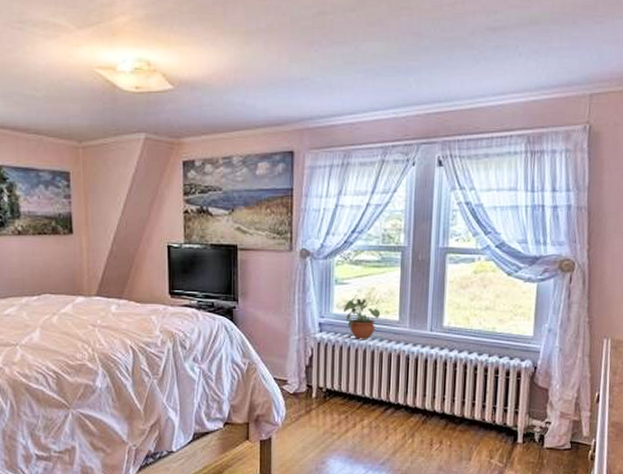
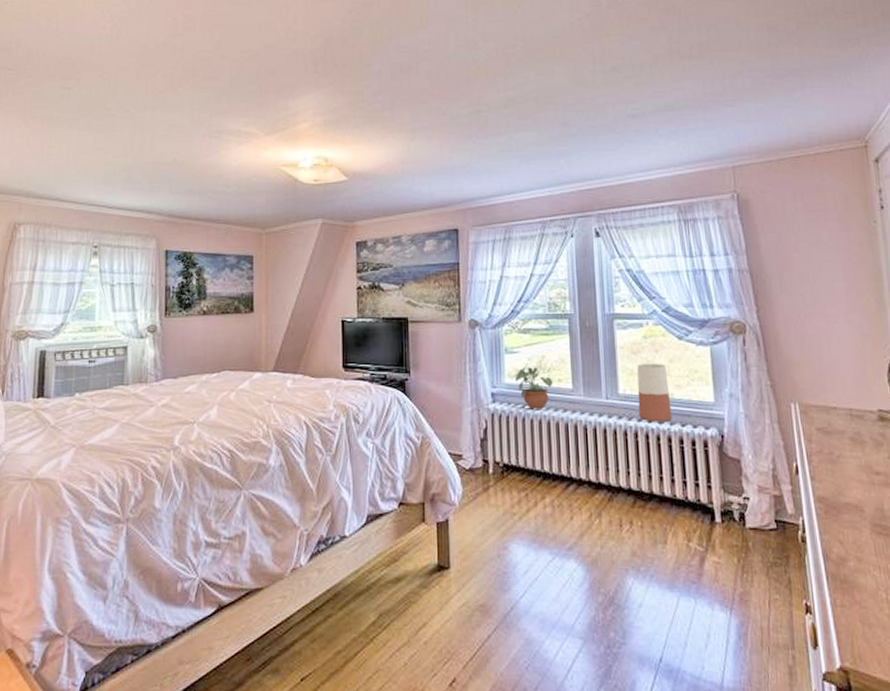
vase: none [460,298,493,354] -> present [637,364,672,422]

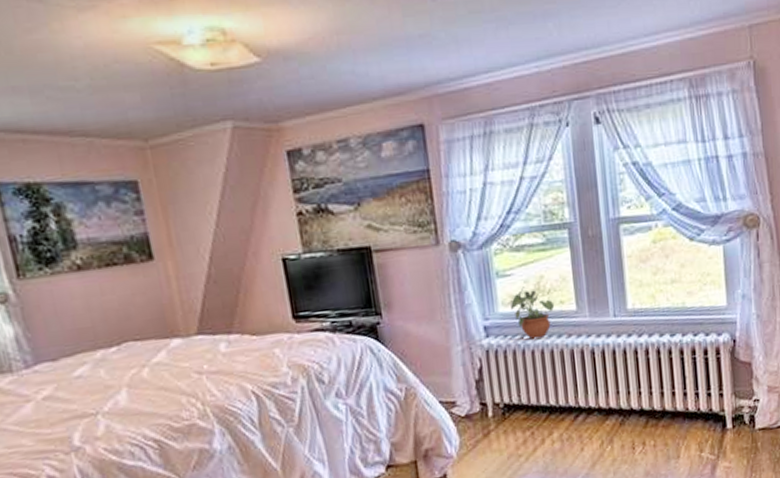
vase: present [637,364,672,422] -> none [646,270,684,336]

